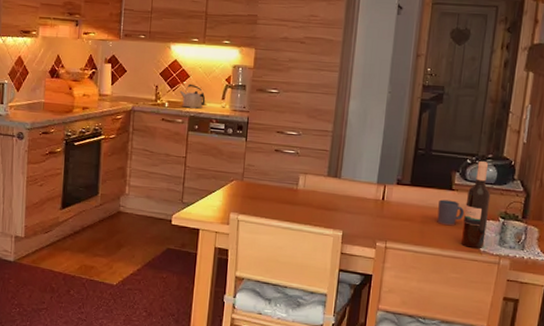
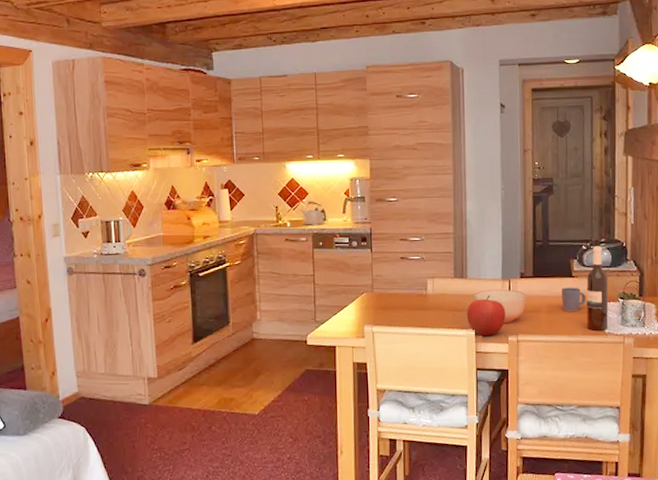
fruit: none [335,197,377,240] -> present [466,294,506,337]
bowl: none [345,192,401,229] -> present [474,289,526,324]

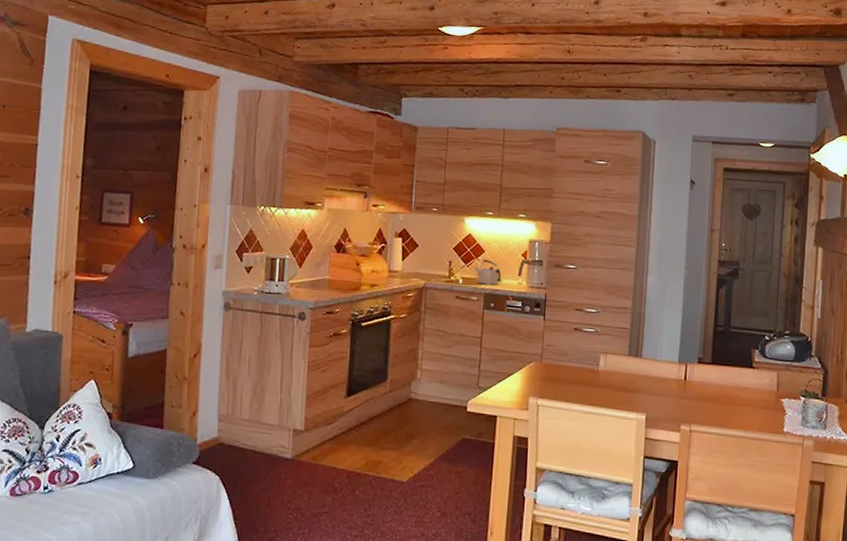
fruit: present [466,294,506,337] -> none [638,377,680,423]
bowl: present [474,289,526,324] -> none [647,372,703,411]
mug: present [562,287,587,312] -> none [740,378,766,406]
wine bottle: present [586,246,609,332] -> none [764,338,791,430]

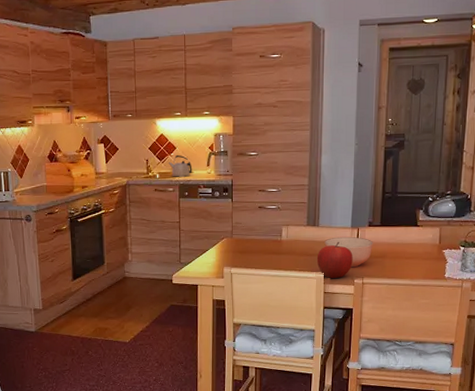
fruit: none [638,377,680,423] -> present [316,241,353,279]
bowl: none [647,372,703,411] -> present [324,236,373,268]

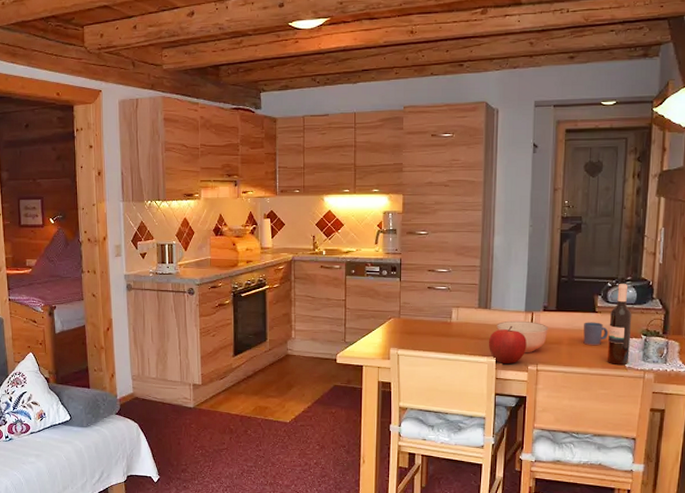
kettle: present [168,154,193,178] -> none [335,231,360,255]
mug: none [406,235,430,258] -> present [583,322,609,346]
wine bottle: none [427,198,452,276] -> present [606,284,632,366]

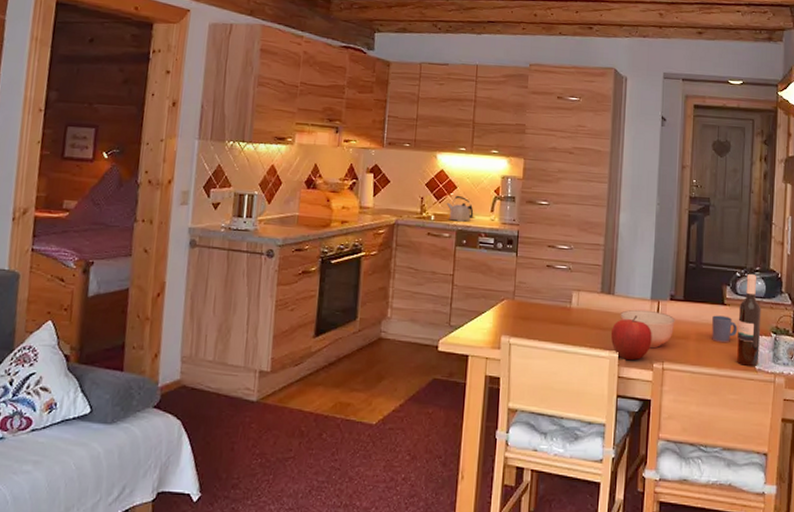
kettle: none [335,231,360,255] -> present [446,195,474,223]

